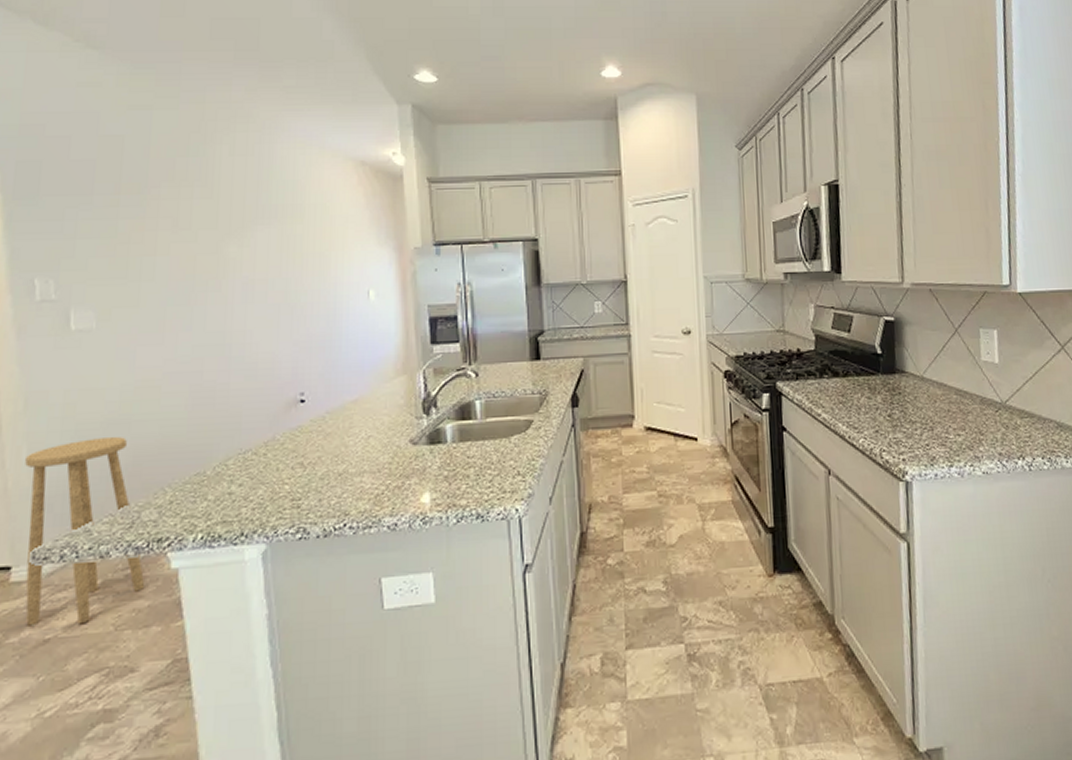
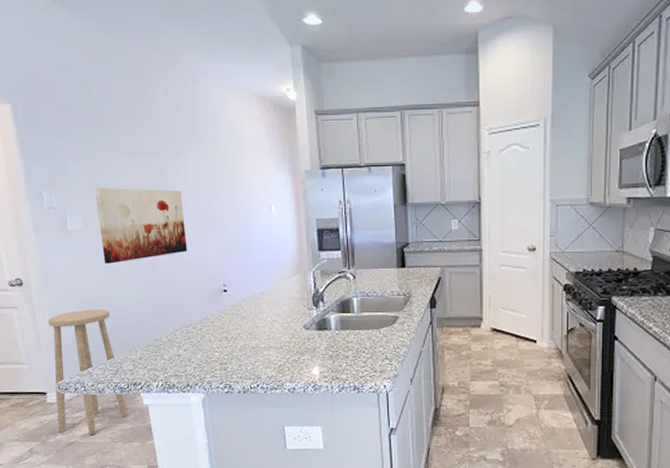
wall art: none [116,271,251,373] -> present [94,187,187,264]

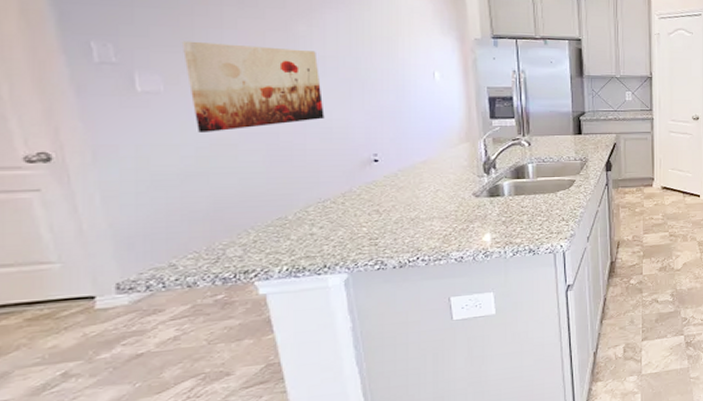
stool: present [49,309,128,435] -> none [100,187,235,344]

